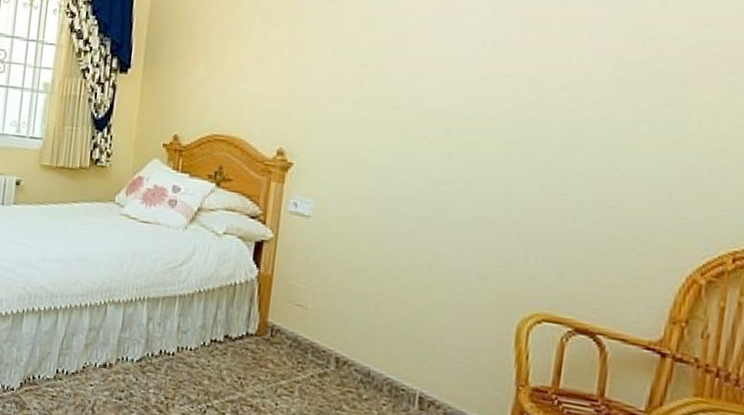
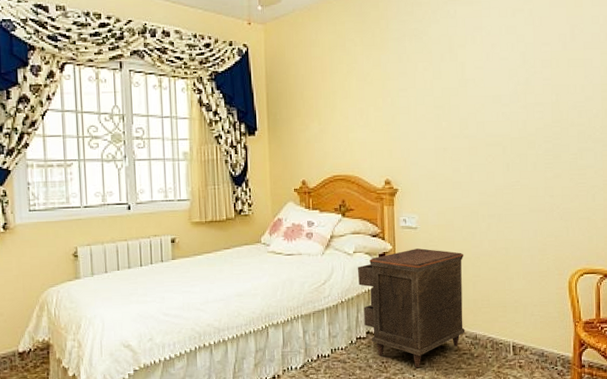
nightstand: none [223,242,369,396] -> present [357,248,465,368]

